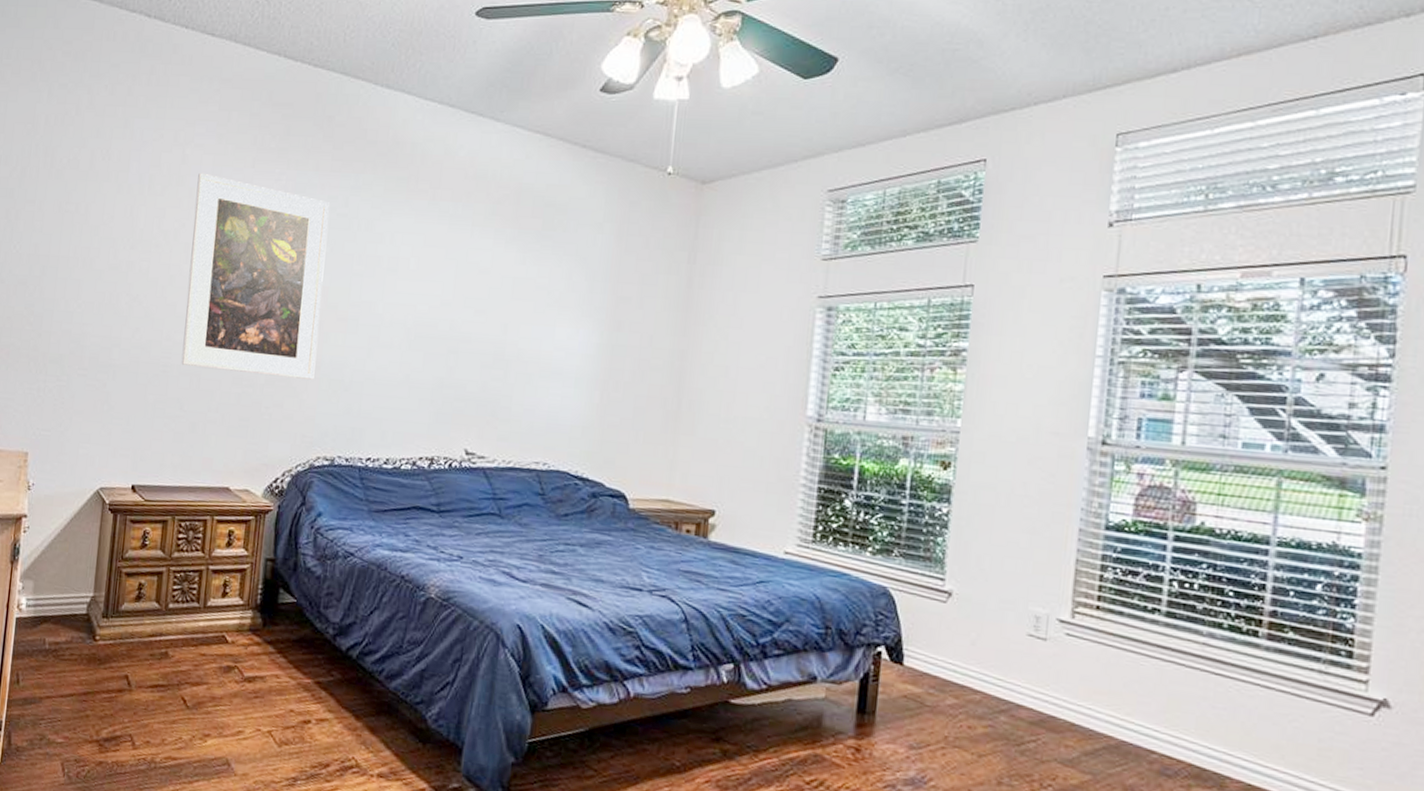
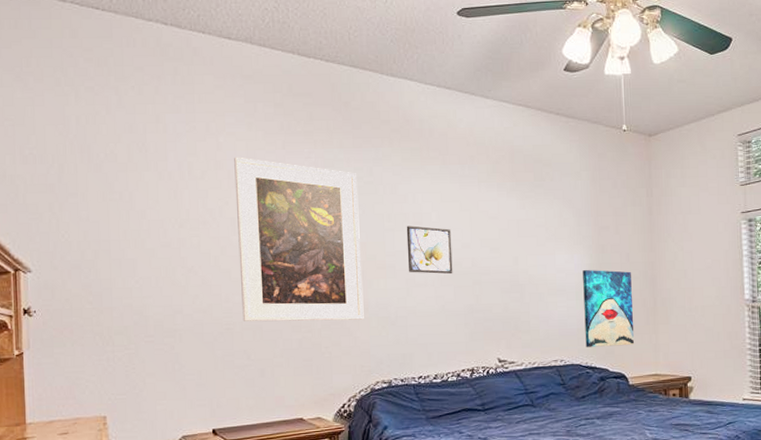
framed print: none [374,271,431,337] -> present [406,225,453,275]
wall art: none [578,350,652,457] -> present [583,269,634,347]

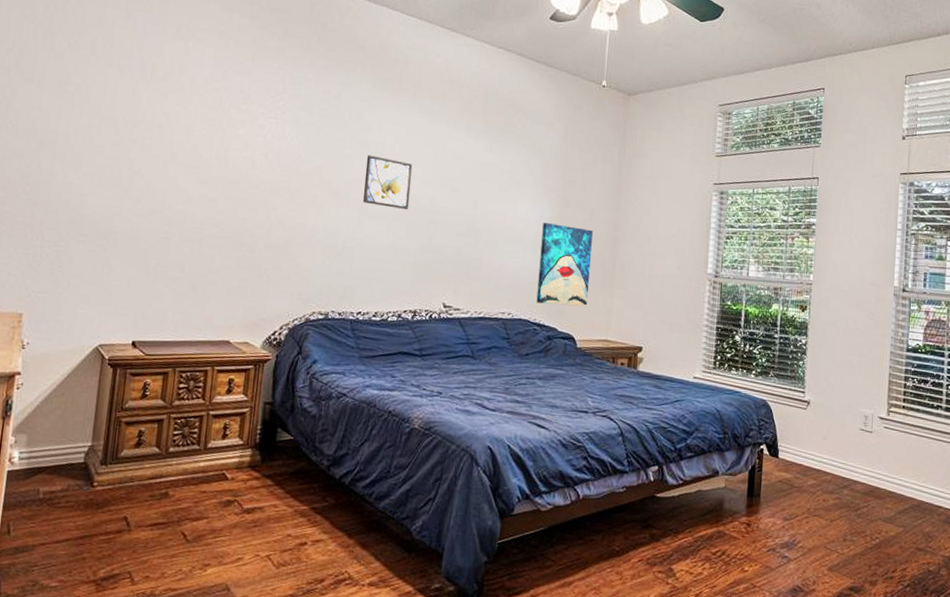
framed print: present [234,157,364,322] -> none [183,63,323,246]

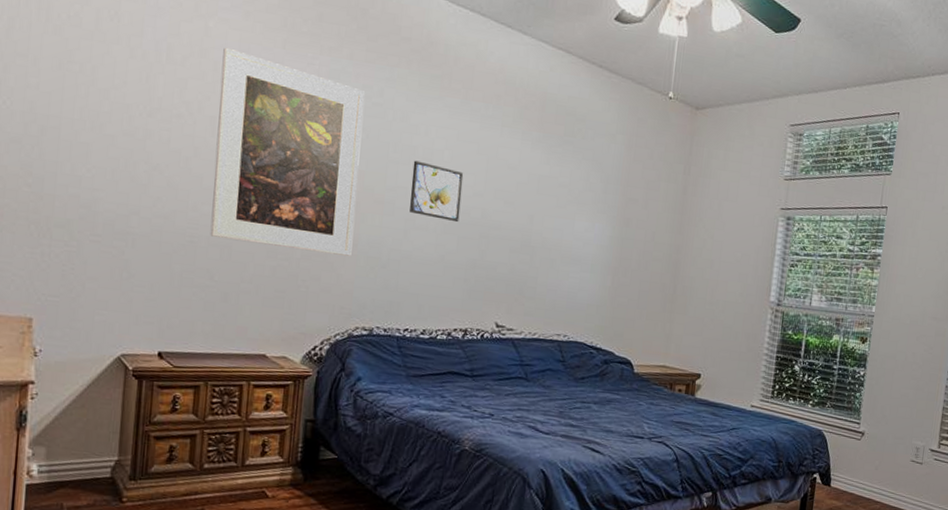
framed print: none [183,63,323,246] -> present [210,47,365,256]
wall art: present [536,222,593,307] -> none [593,241,654,331]

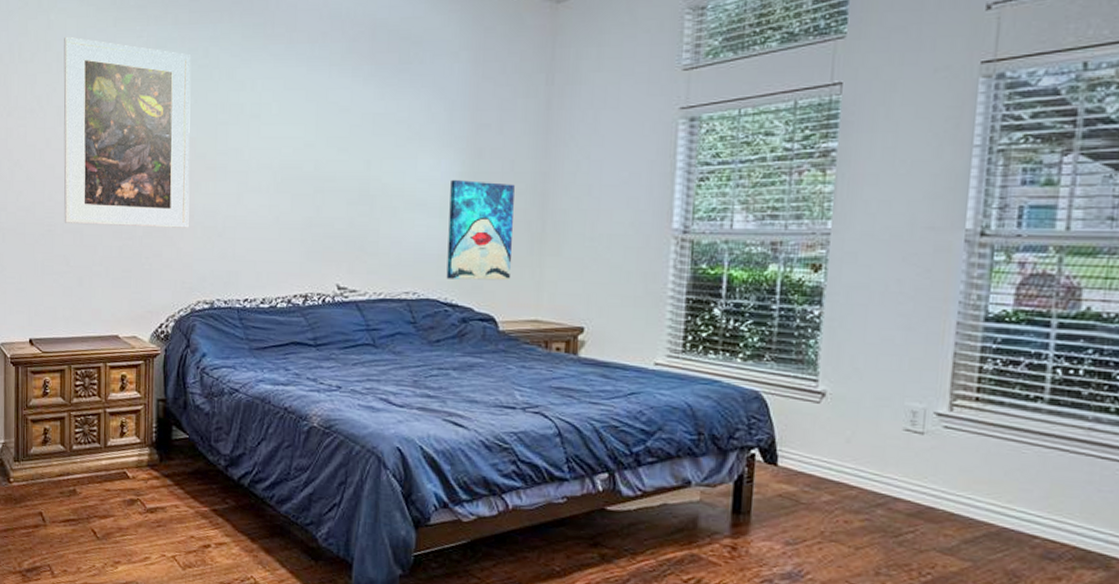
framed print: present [410,160,464,223] -> none [241,118,293,179]
wall art: none [593,241,654,331] -> present [446,179,515,281]

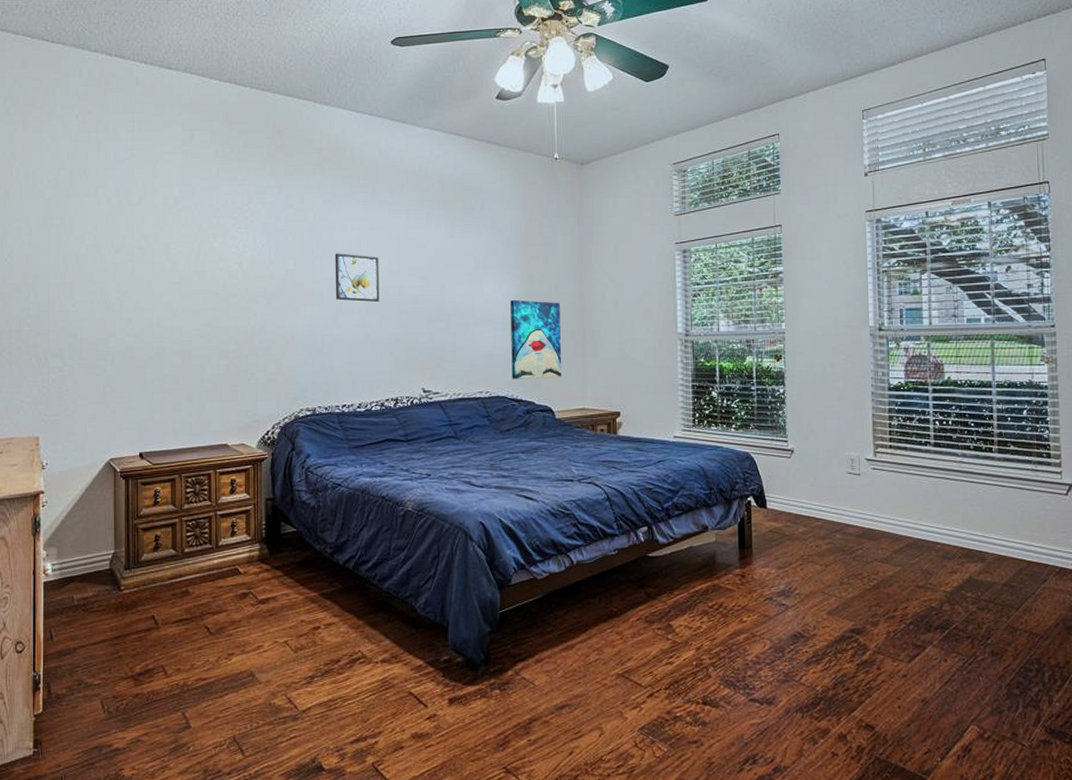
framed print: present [63,36,191,228] -> none [170,184,291,347]
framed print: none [241,118,293,179] -> present [335,253,380,303]

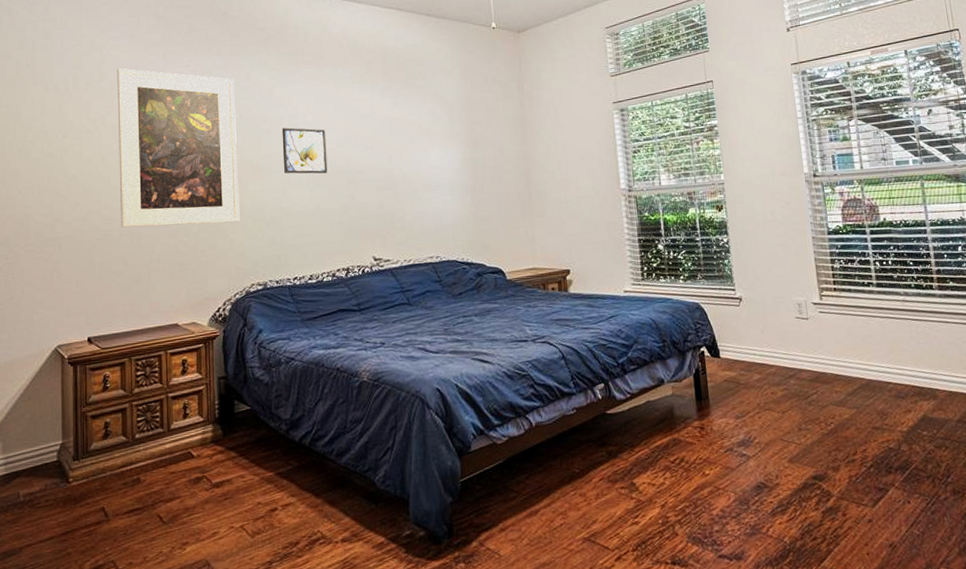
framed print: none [170,184,291,347] -> present [117,68,240,228]
wall art: present [510,299,561,379] -> none [456,164,510,243]

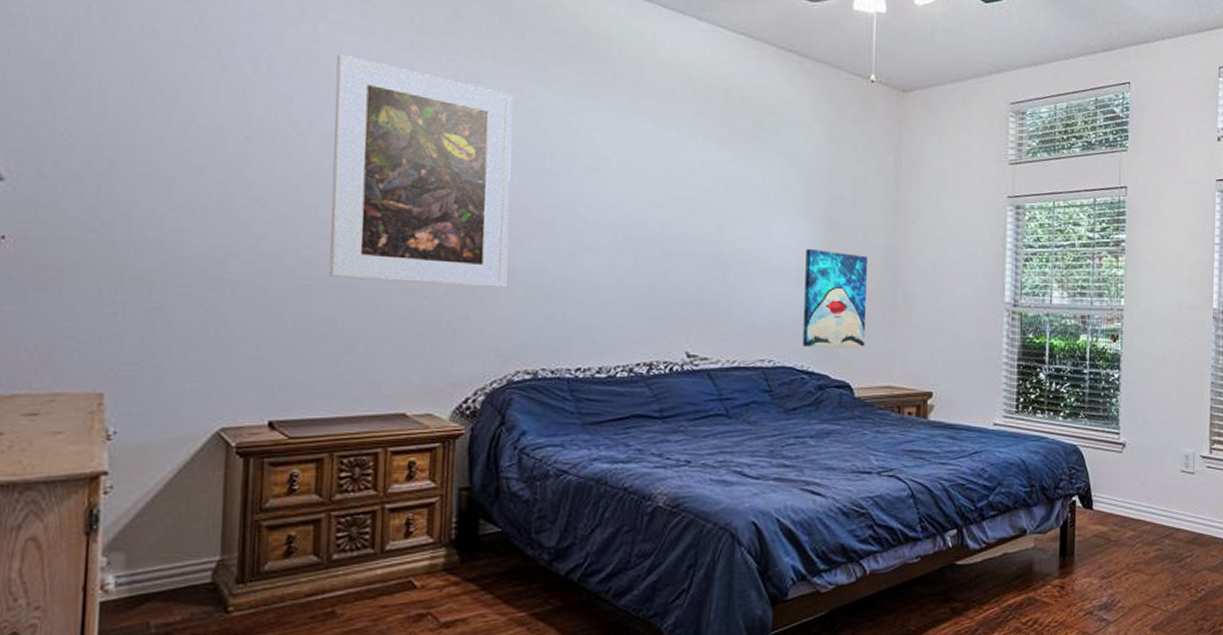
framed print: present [282,127,328,174] -> none [574,170,637,239]
wall art: none [456,164,510,243] -> present [802,248,867,348]

